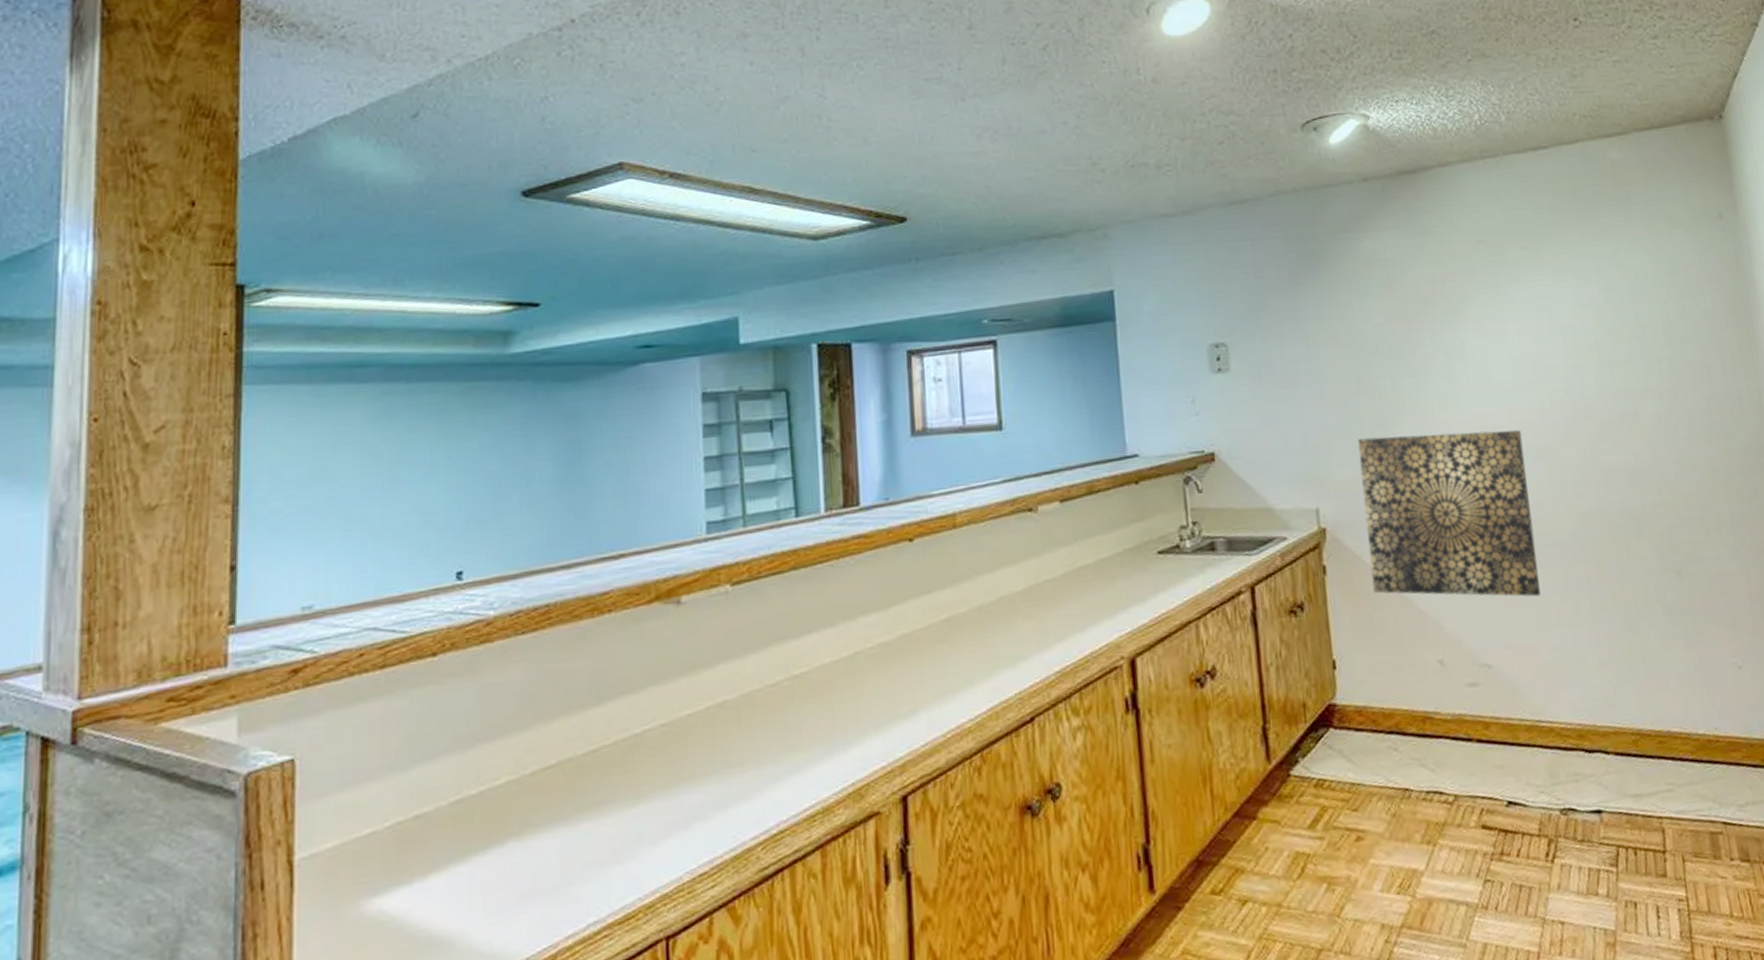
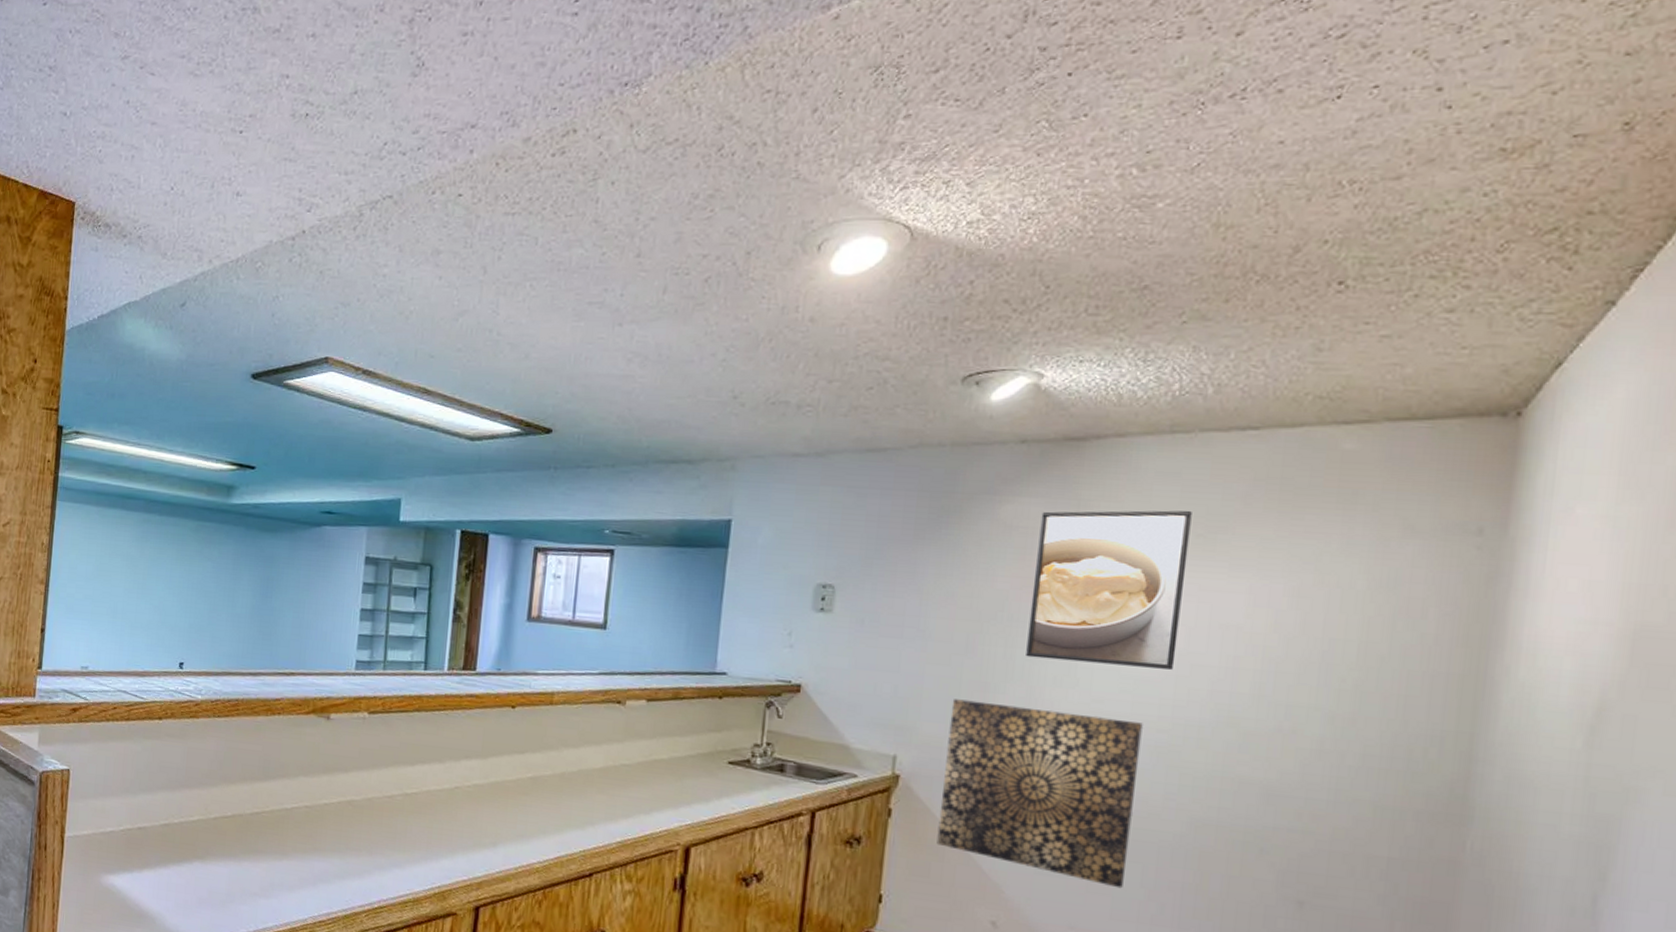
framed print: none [1395,226,1533,385] -> present [1026,510,1192,670]

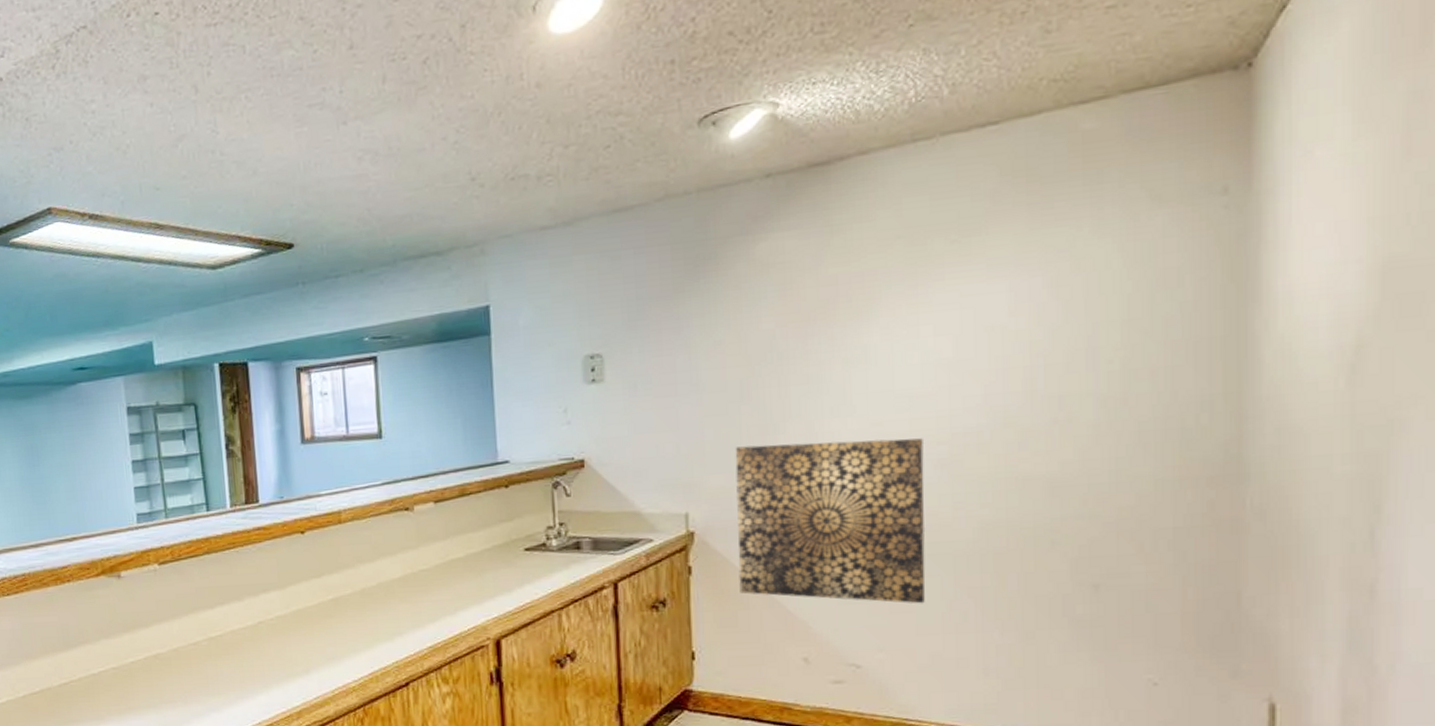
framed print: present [1026,510,1192,670] -> none [796,217,946,393]

